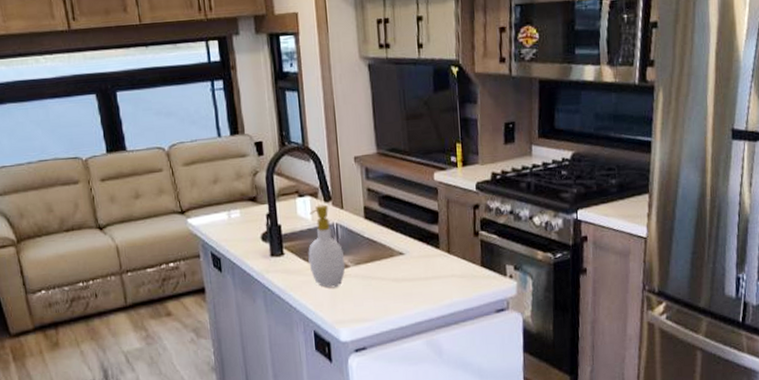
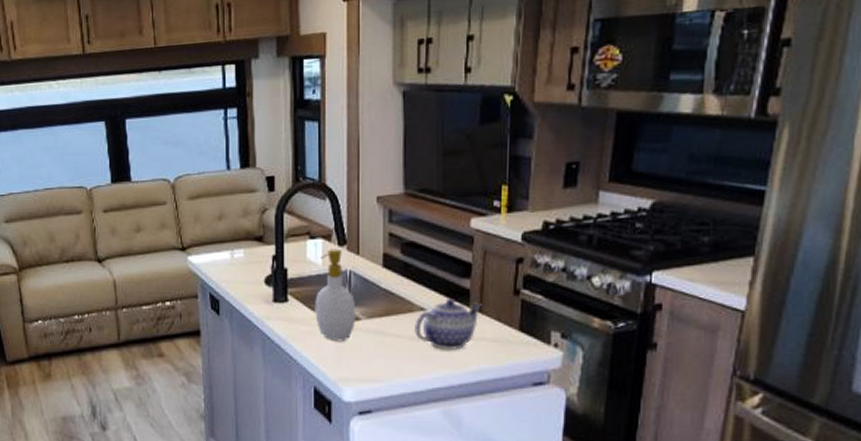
teapot: none [395,242,451,289] -> present [413,298,483,351]

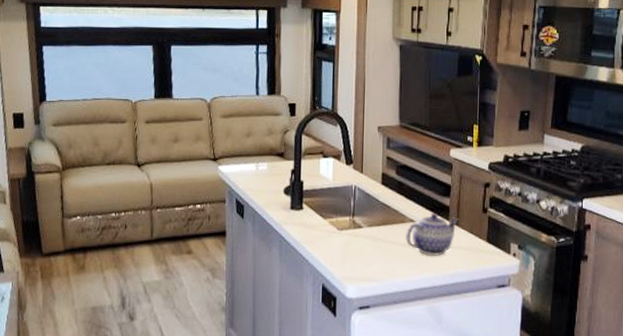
soap bottle: present [315,248,356,342] -> none [325,167,359,246]

